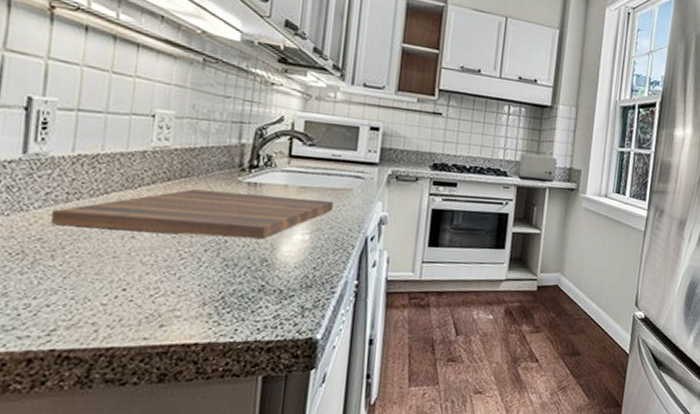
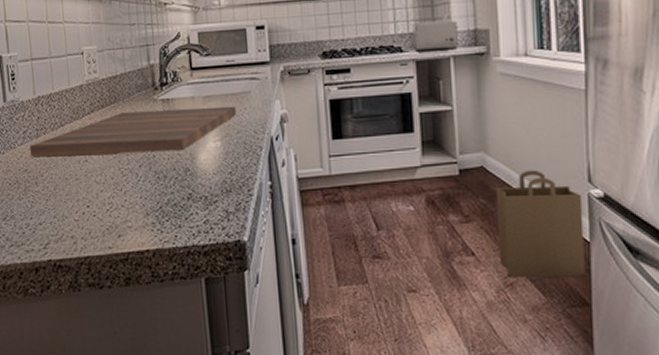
shopping bag: none [557,291,629,383] -> present [496,169,586,277]

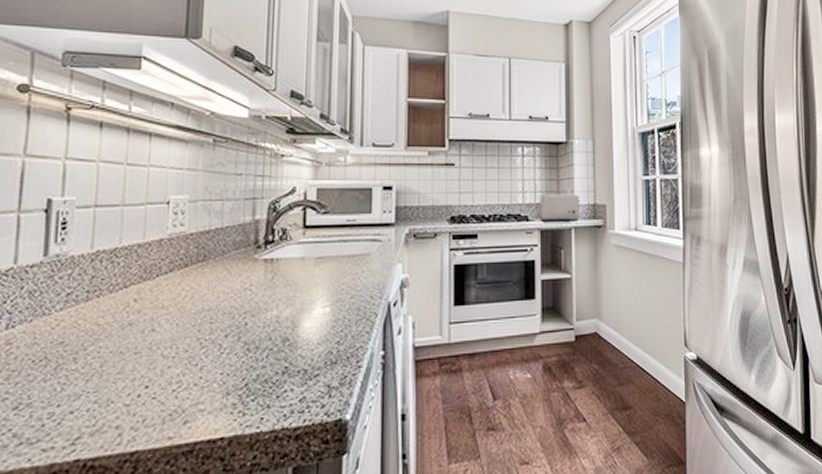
cutting board: present [30,106,236,158] -> none [73,268,352,327]
shopping bag: present [496,169,586,277] -> none [607,335,681,441]

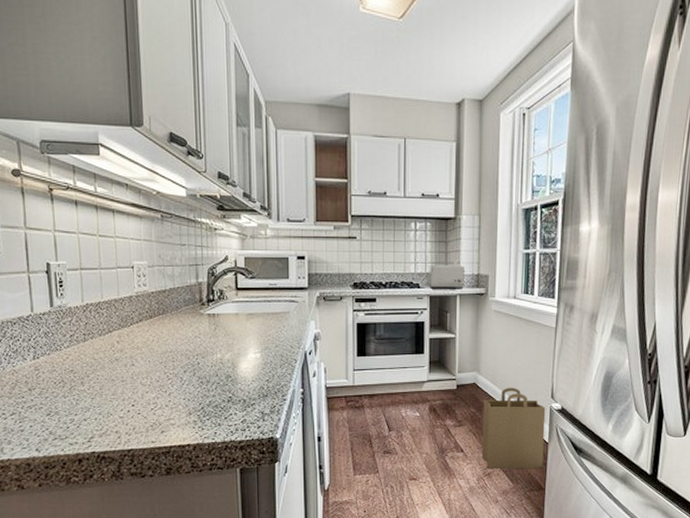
shopping bag: none [607,335,681,441] -> present [481,387,546,469]

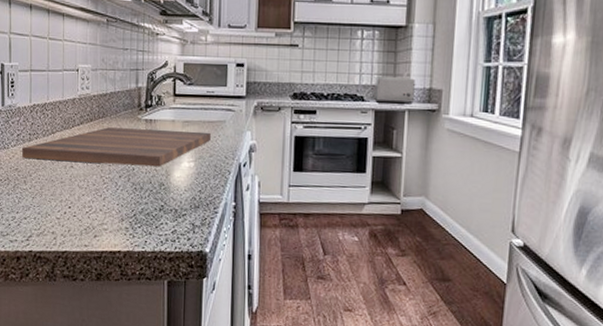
cutting board: none [77,323,275,360] -> present [22,127,211,167]
shopping bag: present [481,387,546,469] -> none [426,216,505,313]

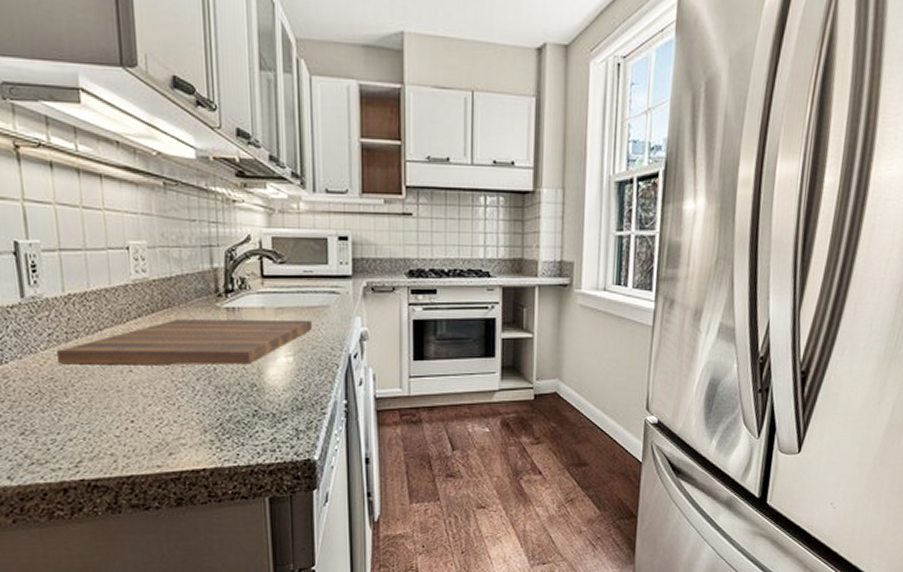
toaster: present [374,77,416,104] -> none [501,249,546,280]

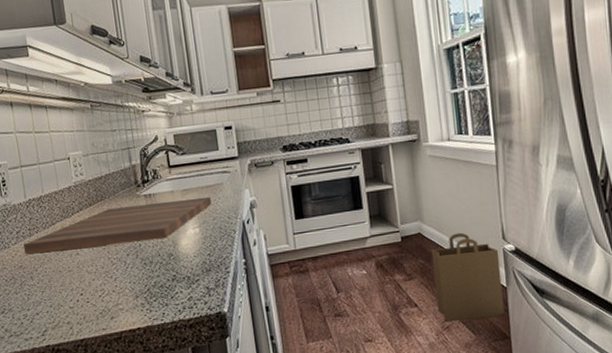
shopping bag: none [563,397,640,493] -> present [431,232,505,321]

